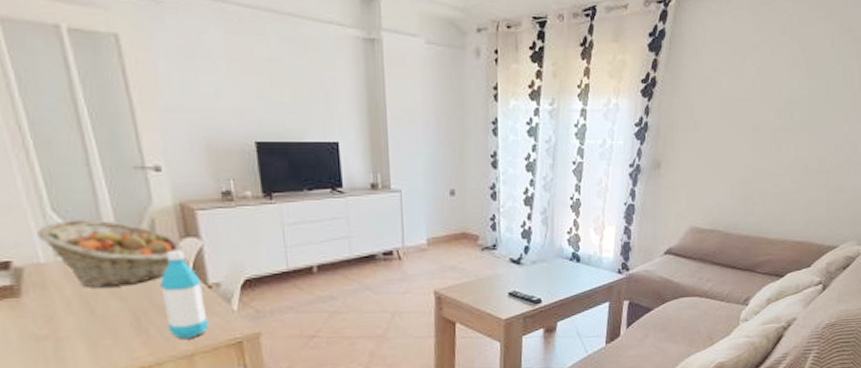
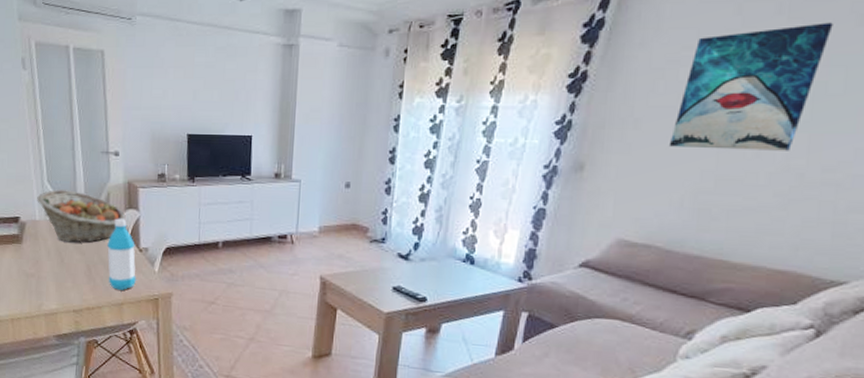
wall art: none [720,43,817,146] -> present [668,22,833,151]

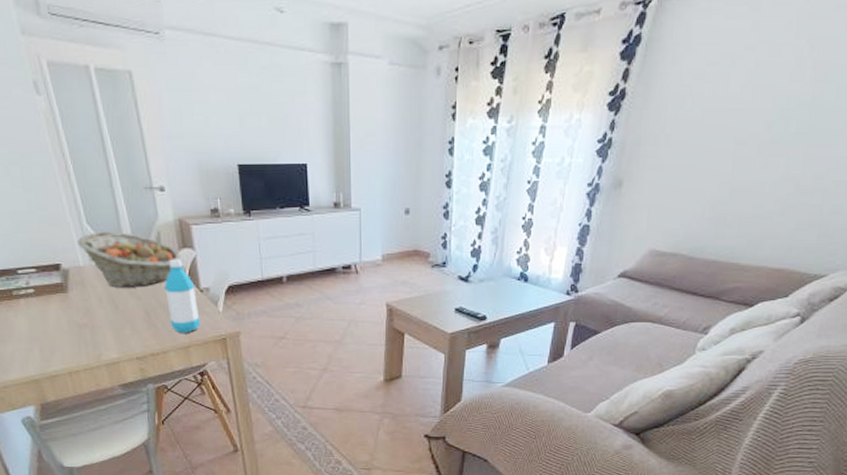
wall art: present [668,22,833,151] -> none [693,39,831,162]

